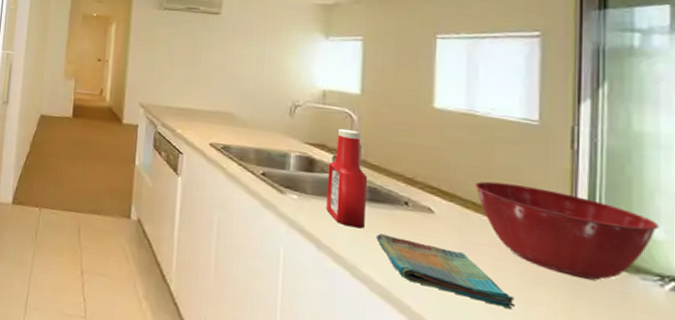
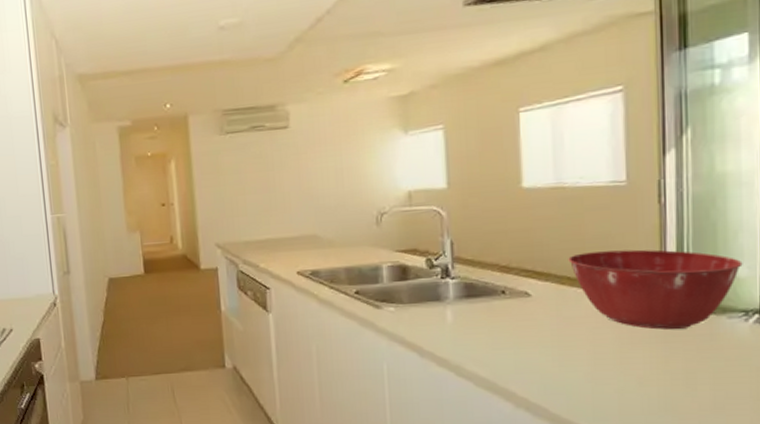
ketchup bottle: present [326,128,368,229] -> none [422,227,464,328]
dish towel: present [376,233,516,310] -> none [477,327,615,374]

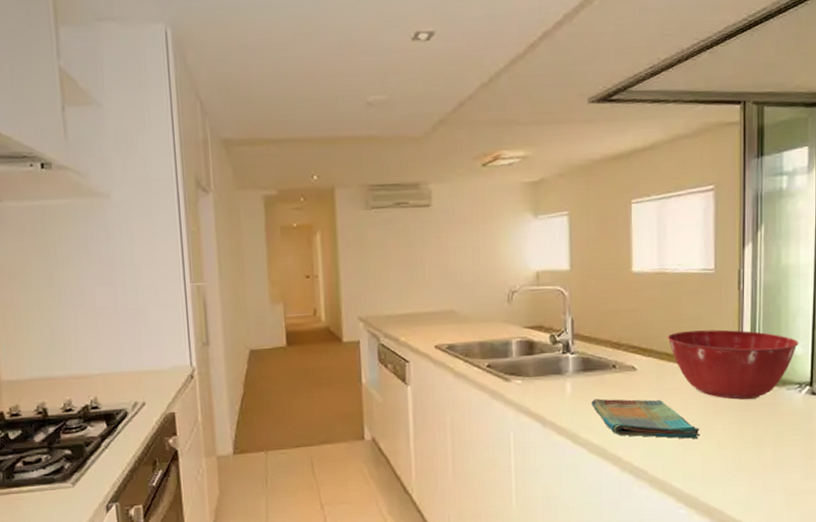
dish towel: none [477,327,615,374] -> present [591,398,701,440]

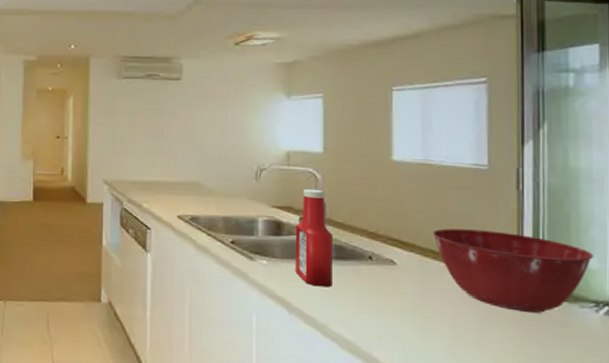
ketchup bottle: none [546,306,582,399] -> present [295,188,334,288]
dish towel: present [591,398,701,440] -> none [344,290,473,350]

